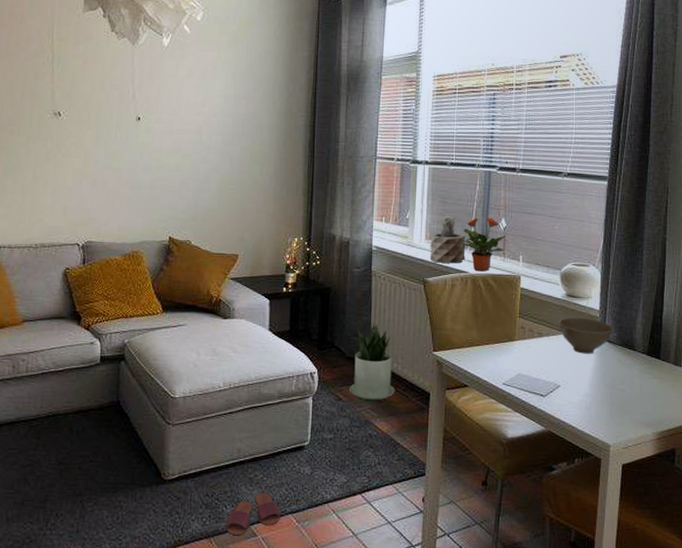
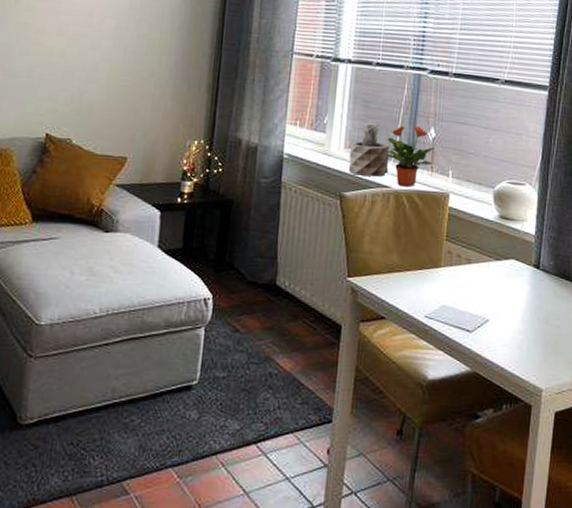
slippers: present [226,493,281,536] -> none [92,442,159,494]
planter: present [350,324,395,401] -> none [249,243,302,334]
bowl: present [558,317,613,354] -> none [489,242,550,285]

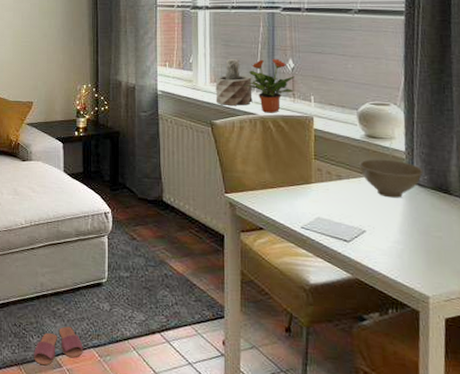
slippers: none [92,442,159,494] -> present [34,326,83,366]
bowl: none [489,242,550,285] -> present [358,159,423,198]

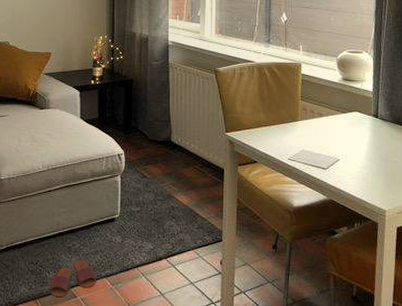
succulent plant: present [215,58,253,105] -> none [220,12,251,54]
potted plant: present [245,58,295,113] -> none [245,12,287,61]
bowl: present [358,159,423,198] -> none [336,98,386,131]

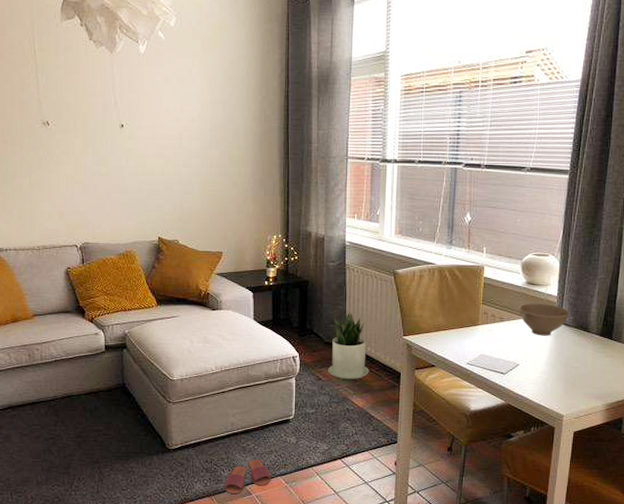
planter: none [153,110,193,178] -> present [328,312,369,380]
bowl: none [336,98,386,131] -> present [518,303,570,336]

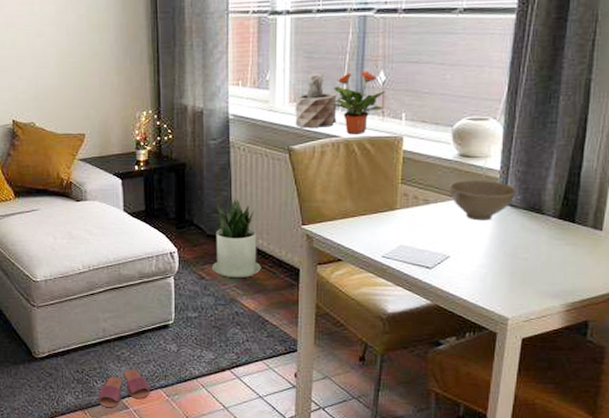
succulent plant: none [399,211,433,256] -> present [295,72,337,128]
potted plant: none [426,212,471,263] -> present [328,70,385,135]

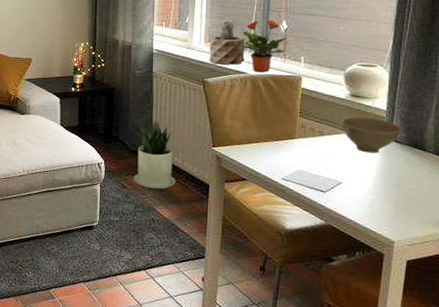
slippers: present [99,369,150,408] -> none [29,263,74,297]

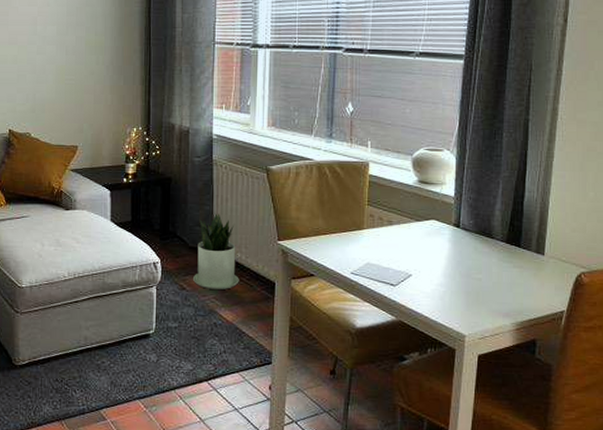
succulent plant: present [209,19,245,65] -> none [272,101,310,151]
potted plant: present [238,19,287,73] -> none [303,101,353,159]
bowl: present [341,117,402,153] -> none [409,204,469,242]

